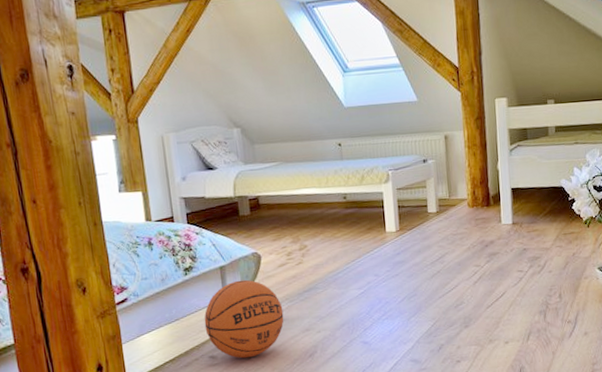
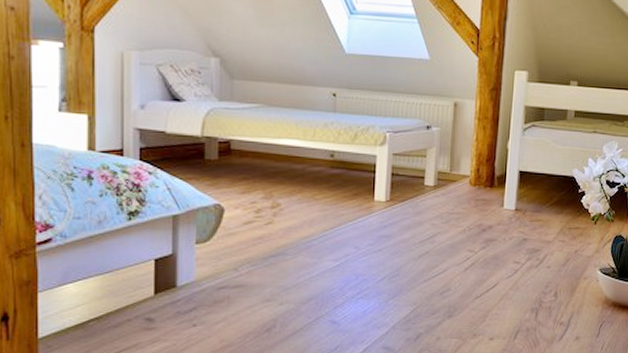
basketball: present [204,279,284,359] -> none [144,234,242,325]

